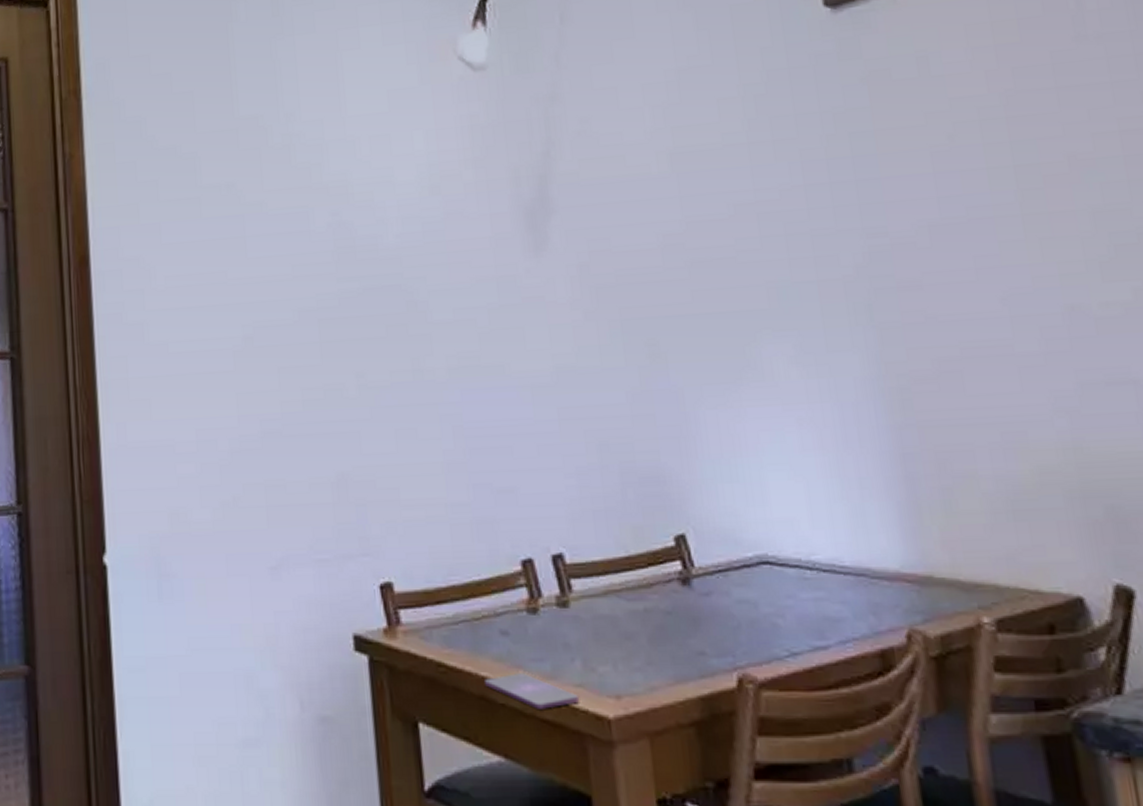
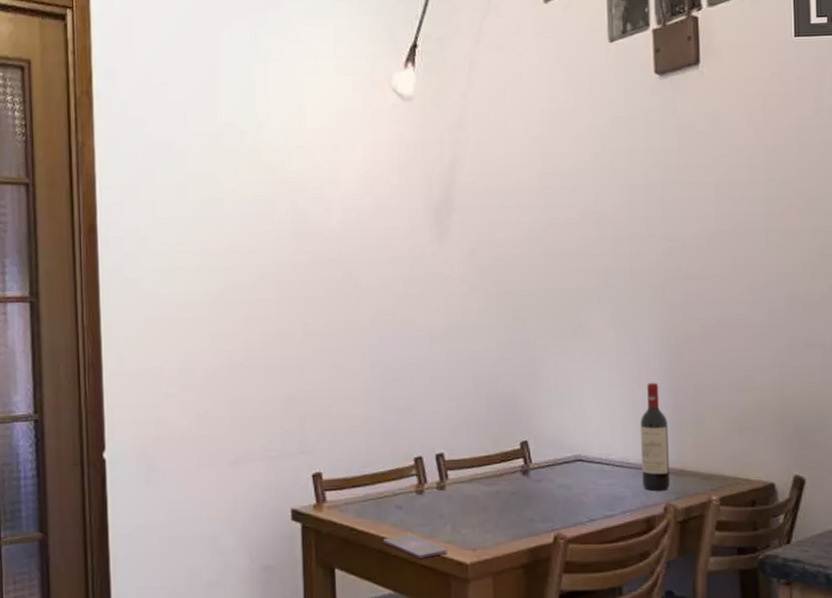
wine bottle: none [854,445,913,609] -> present [640,383,671,491]

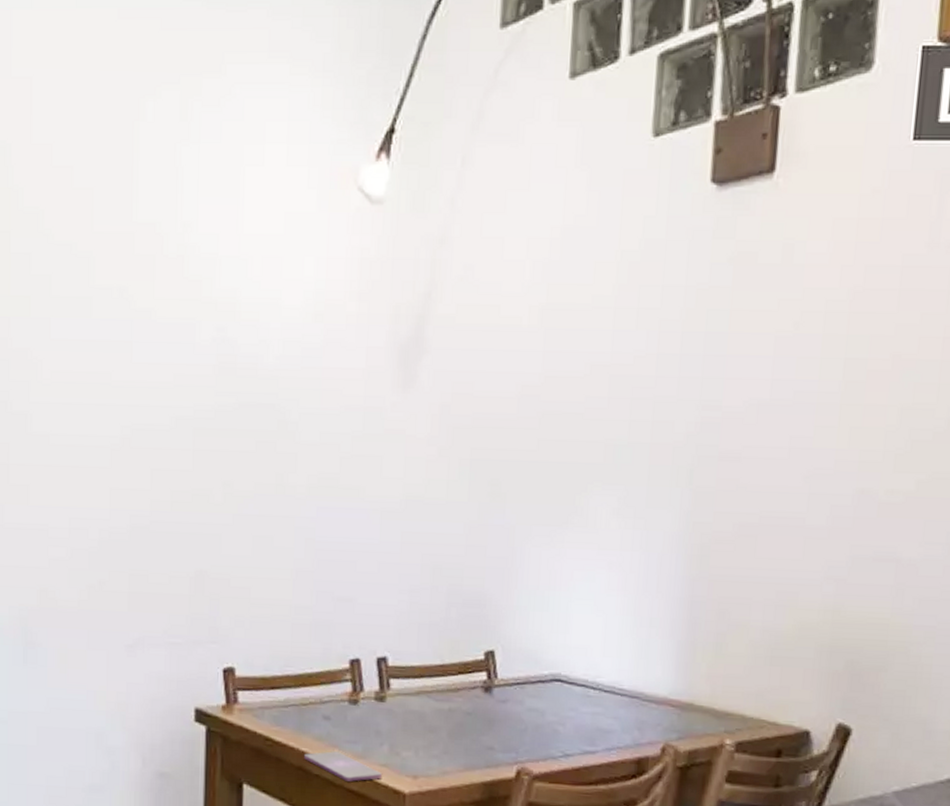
wine bottle: present [640,383,671,491] -> none [636,591,679,727]

